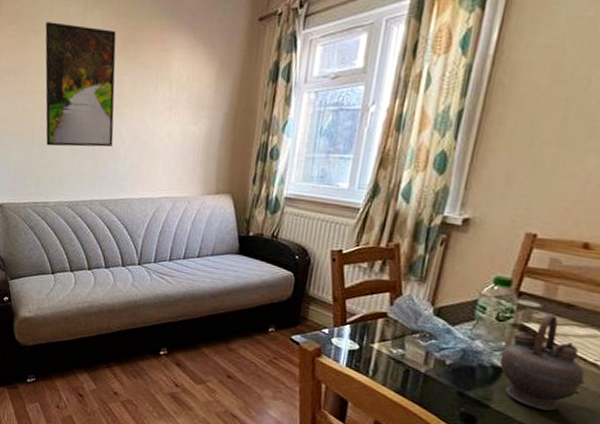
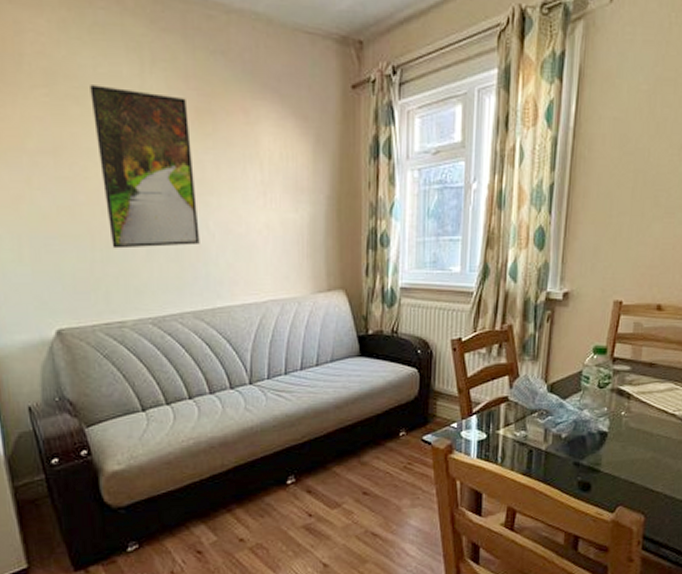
teapot: present [499,313,585,411] -> none [604,374,668,464]

